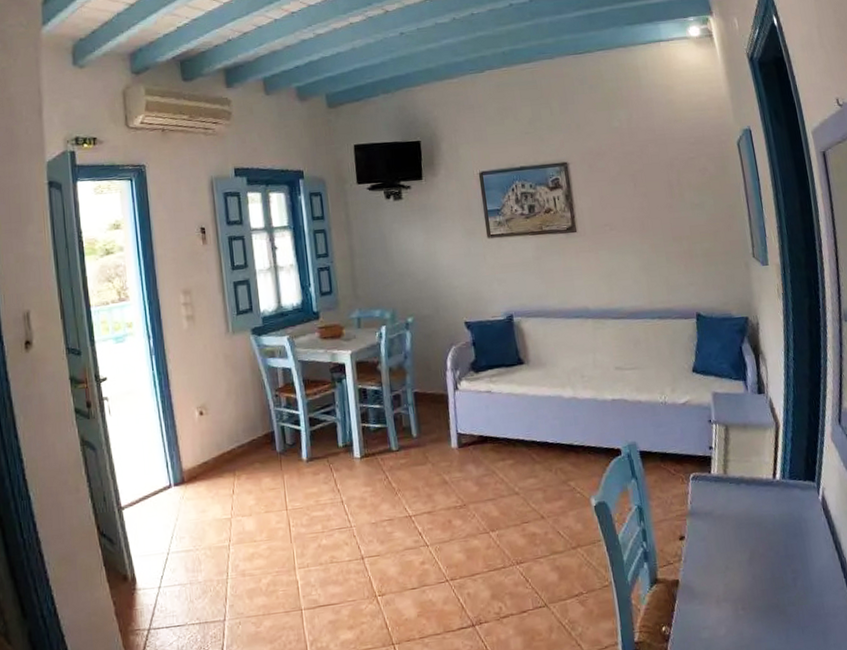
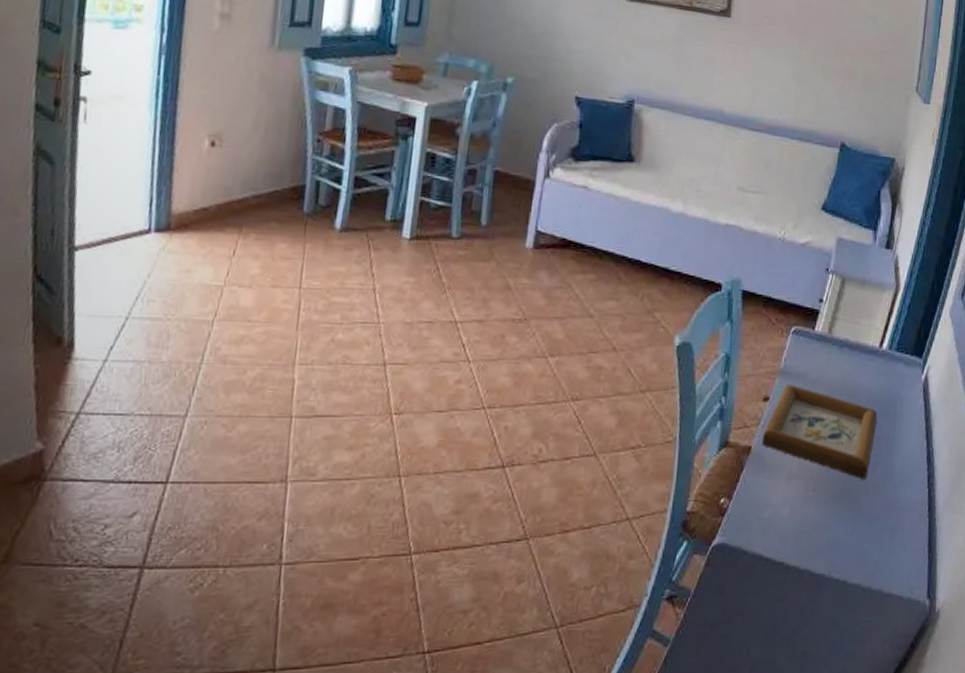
picture frame: none [686,522,790,594] -> present [762,384,877,480]

